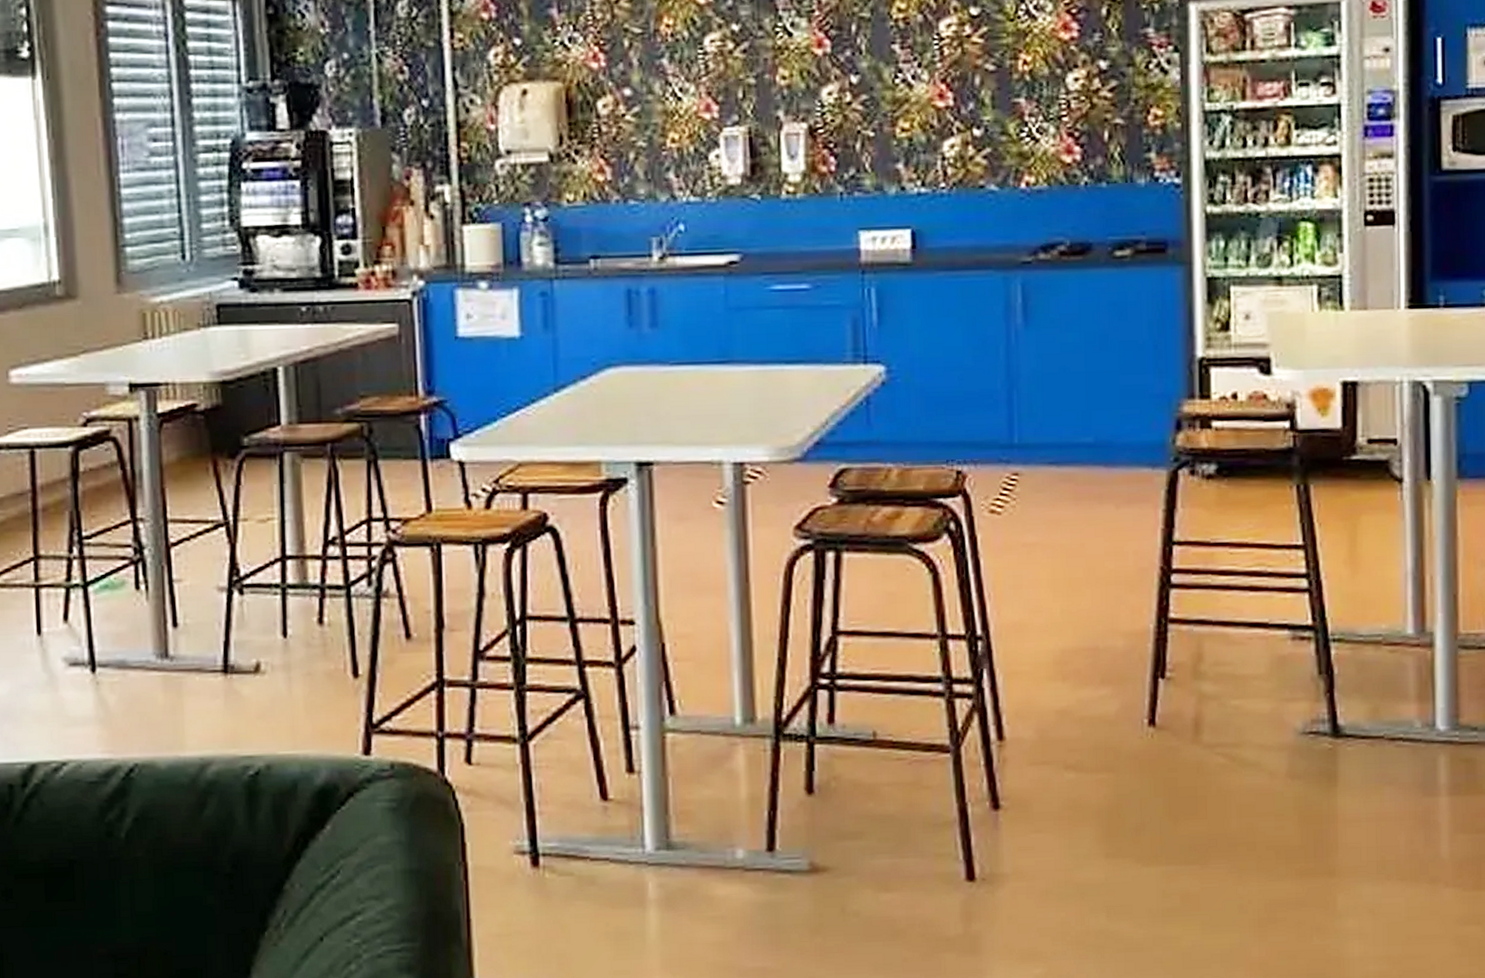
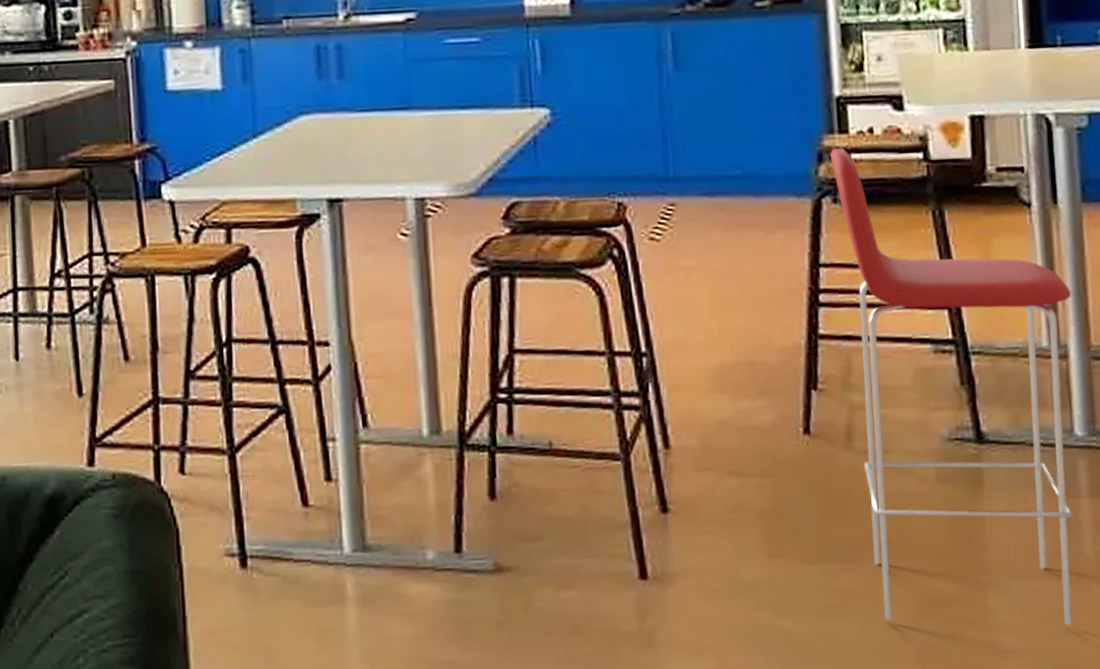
bar stool: none [1190,414,1441,932] -> present [830,147,1073,626]

